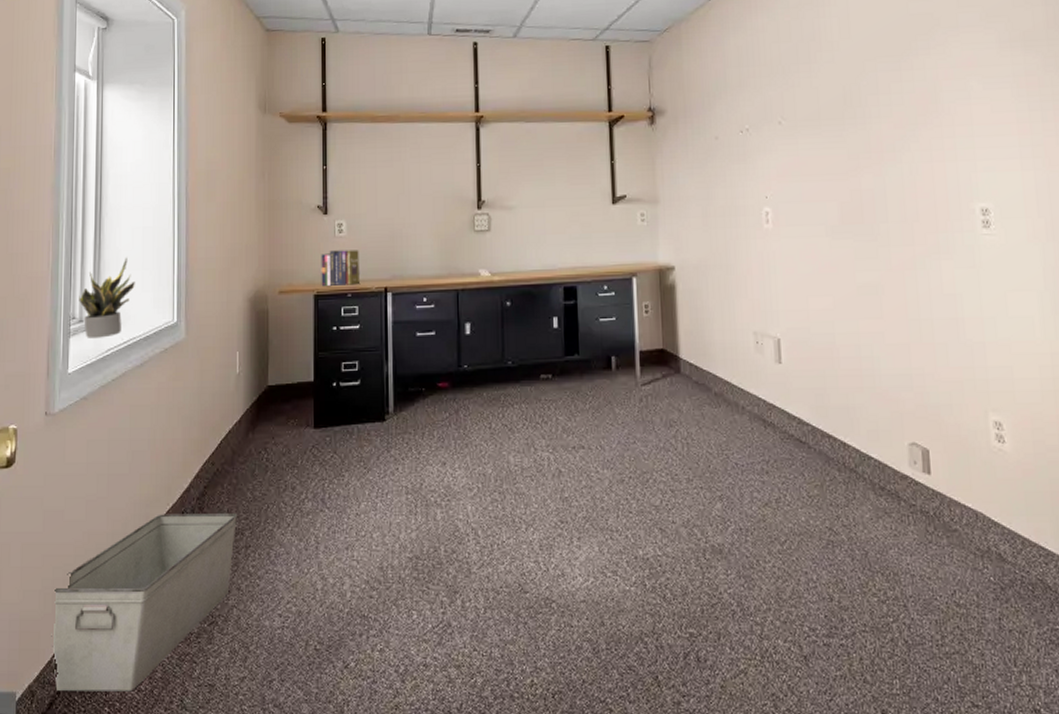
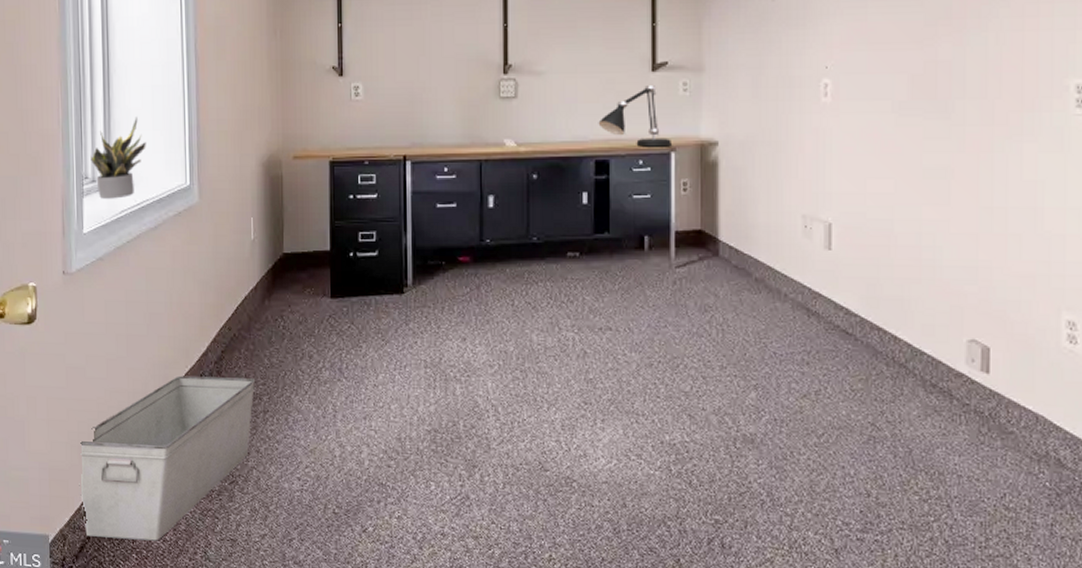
books: present [321,250,359,286] -> none [336,115,377,152]
desk lamp: none [565,217,633,273] -> present [598,85,671,147]

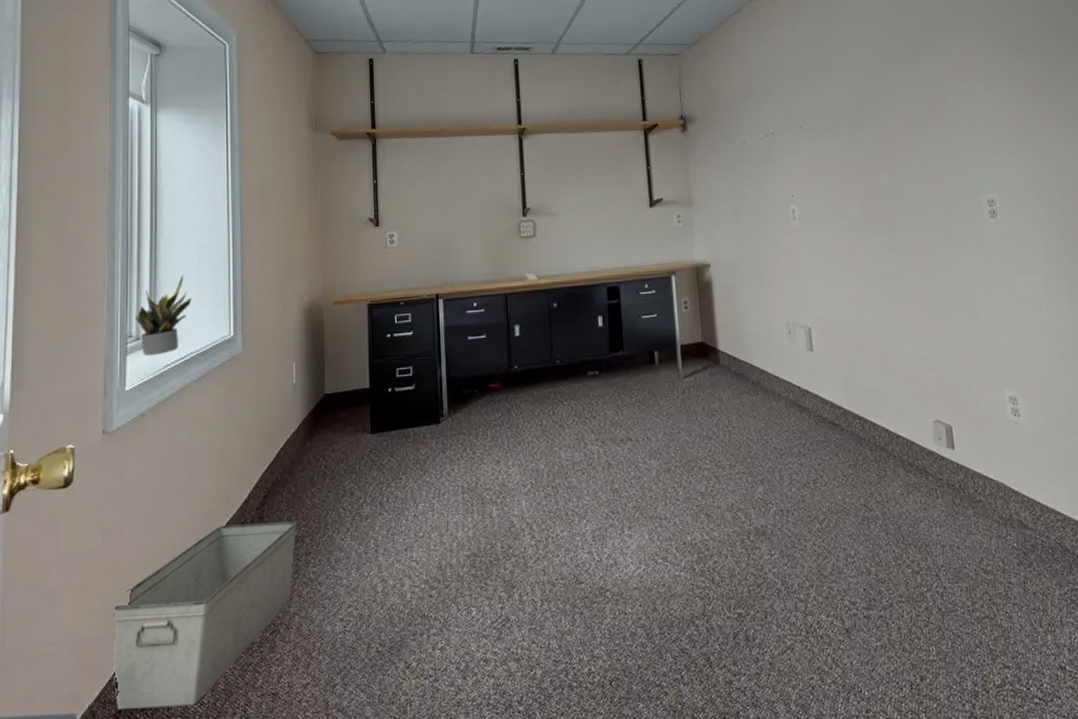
desk lamp: present [598,85,671,147] -> none [607,219,671,273]

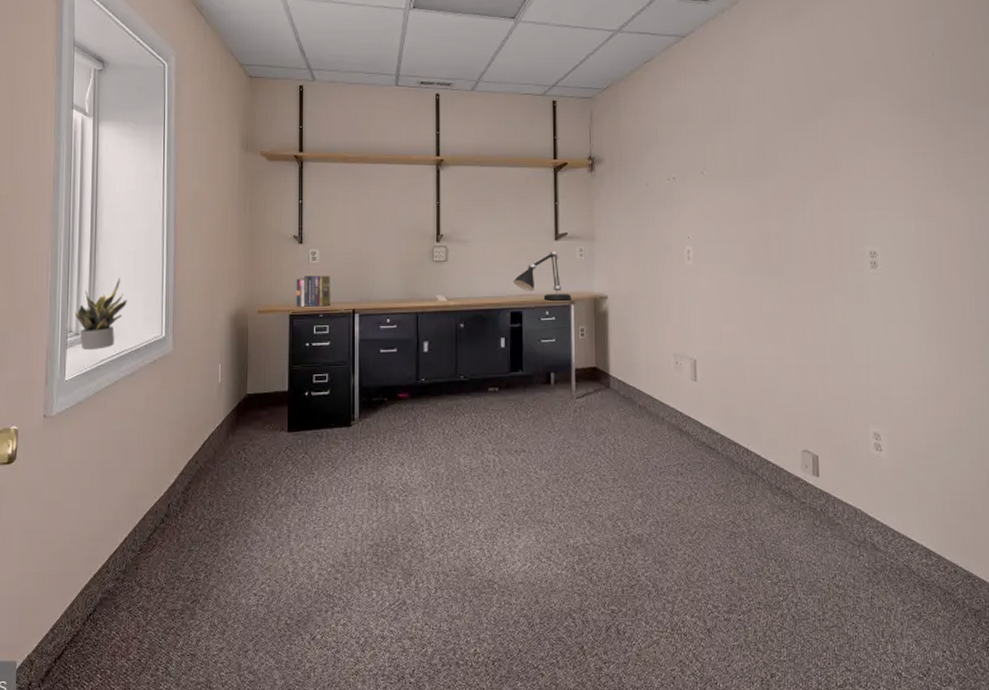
storage bin: present [111,521,298,709] -> none [48,506,219,661]
books: none [373,259,411,295] -> present [296,275,330,307]
desk lamp: none [607,219,671,273] -> present [513,251,571,301]

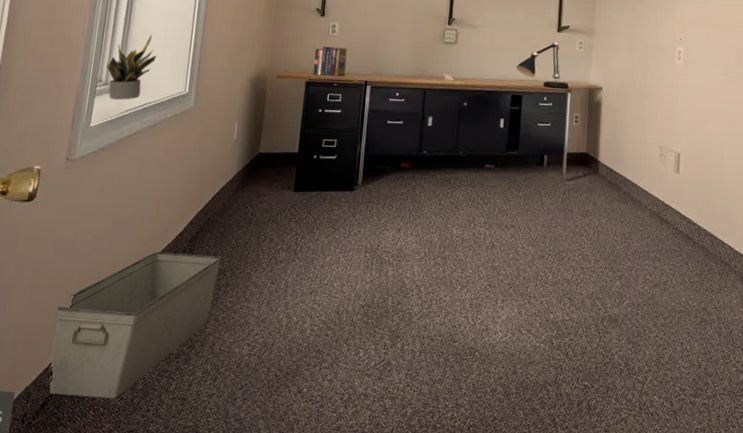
storage bin: none [48,506,219,661] -> present [49,251,222,399]

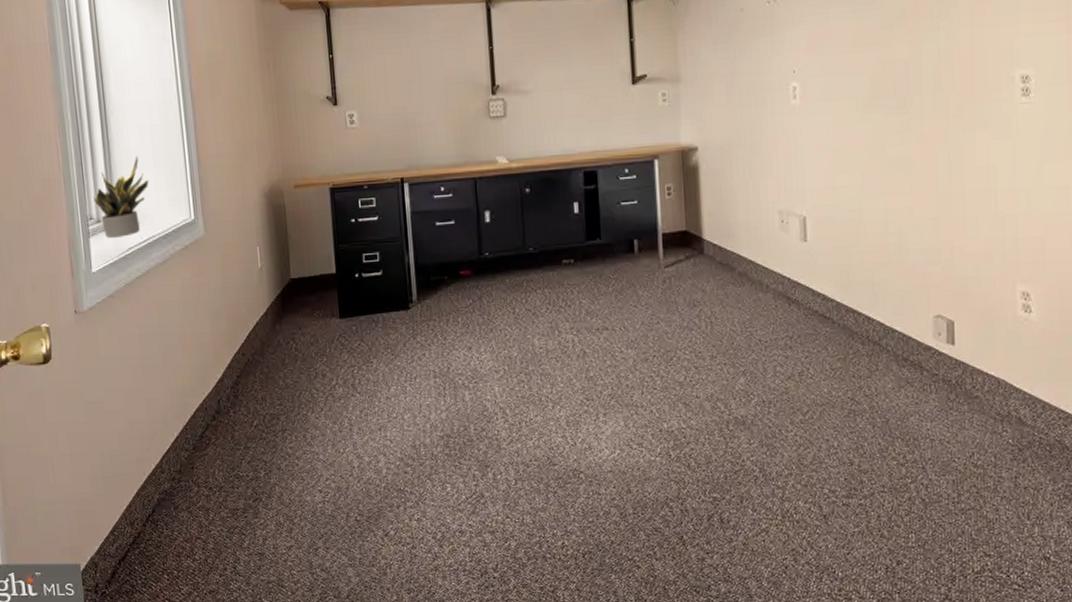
storage bin: present [49,251,222,399] -> none [104,400,273,562]
books: present [313,46,347,77] -> none [334,140,375,179]
desk lamp: present [516,42,569,89] -> none [584,98,654,157]

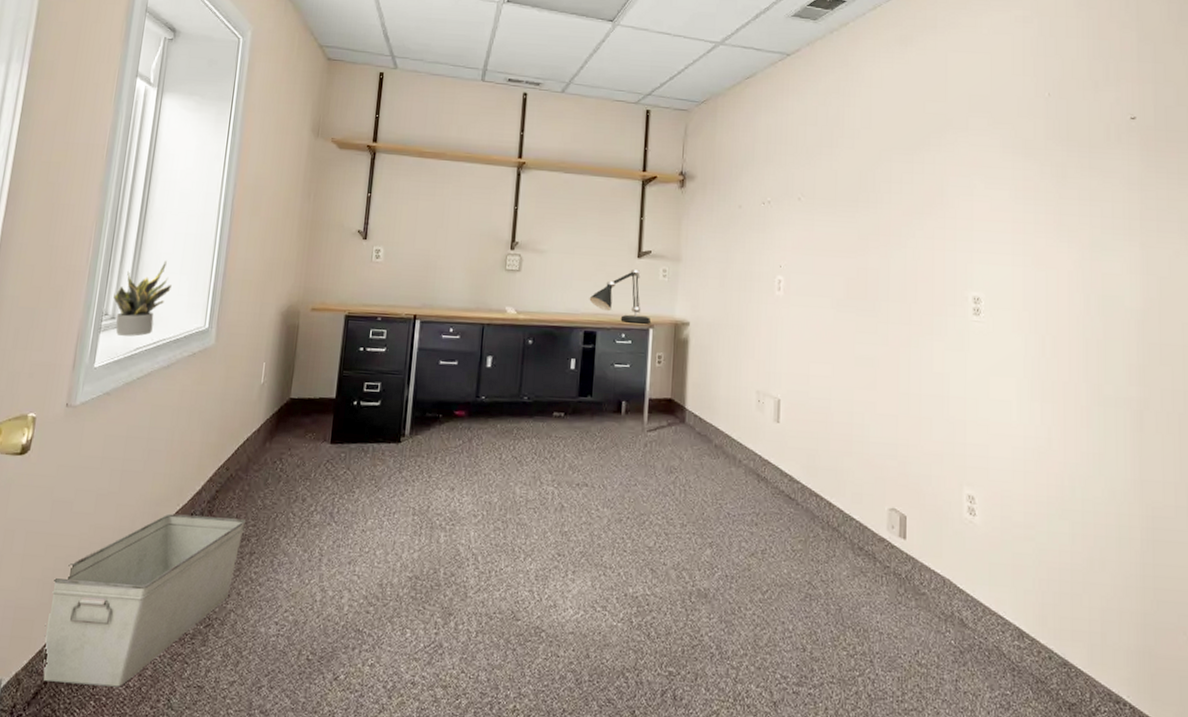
storage bin: none [104,400,273,562] -> present [43,513,247,687]
desk lamp: none [584,98,654,157] -> present [589,270,650,324]

